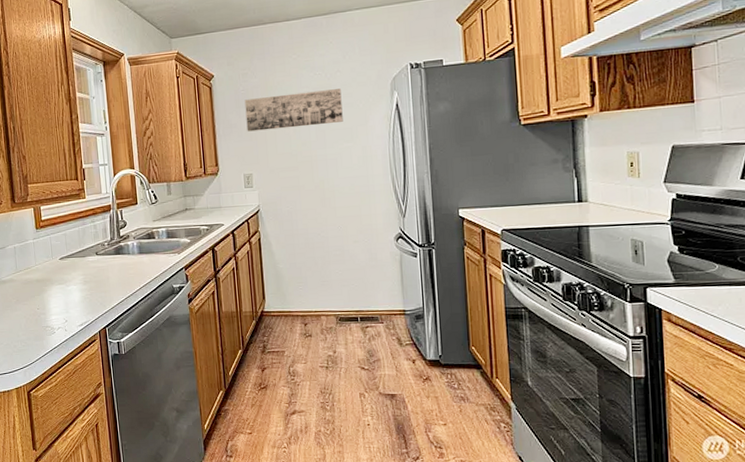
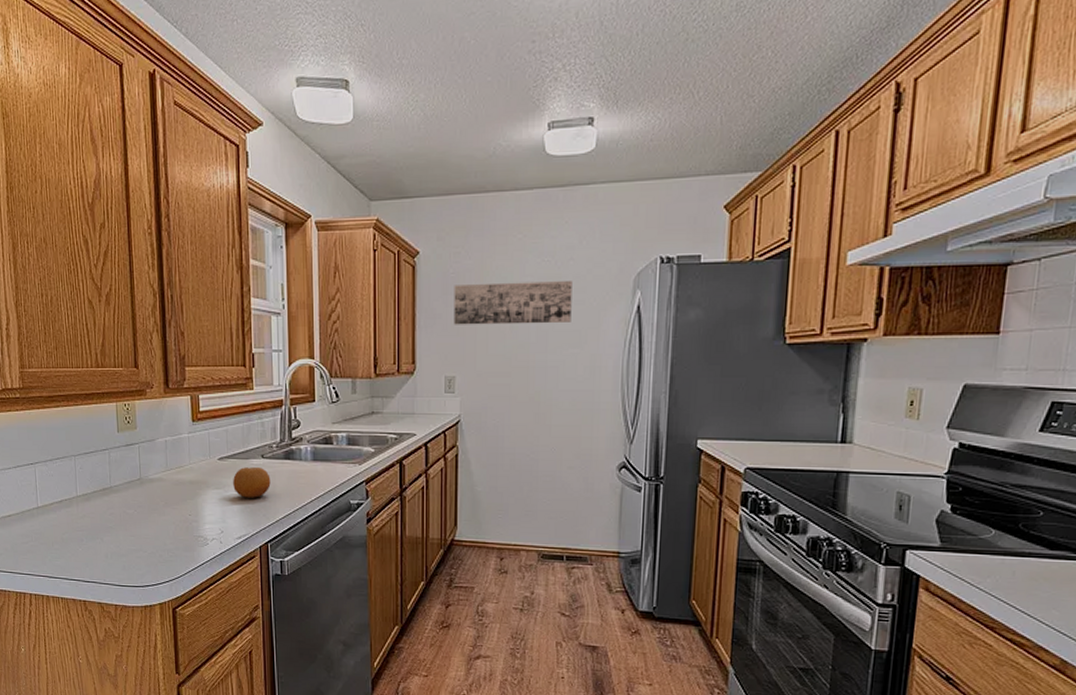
fruit: none [73,263,105,290] -> present [233,467,271,498]

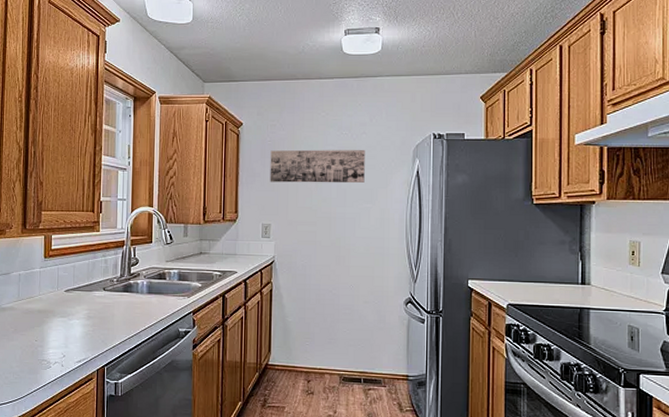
fruit: present [233,467,271,498] -> none [77,298,110,326]

